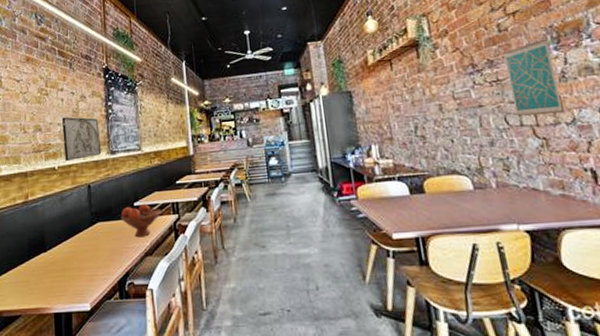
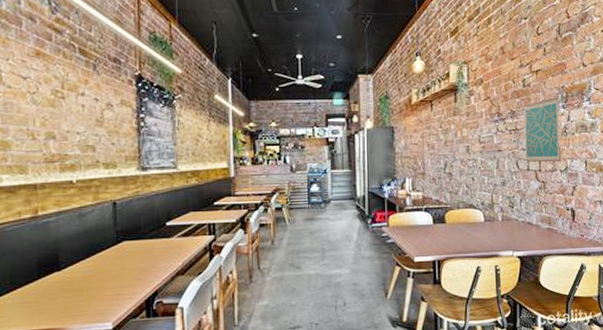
relief sculpture: present [62,117,102,162] -> none [82,125,131,176]
fruit bowl: present [121,203,162,238] -> none [151,223,197,258]

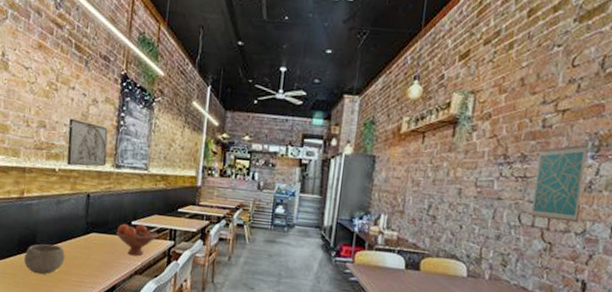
bowl: none [46,260,96,296] -> present [23,244,65,275]
relief sculpture: none [82,125,131,176] -> present [67,118,108,167]
fruit bowl: none [151,223,197,258] -> present [116,223,159,256]

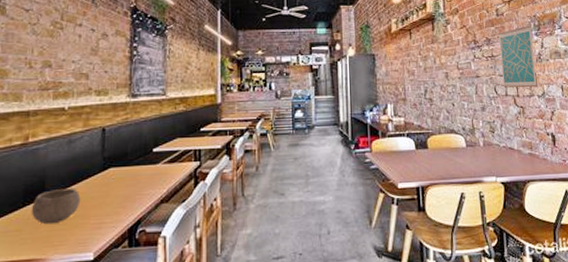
relief sculpture: present [67,118,108,167] -> none [77,54,122,103]
fruit bowl: present [116,223,159,256] -> none [137,149,183,184]

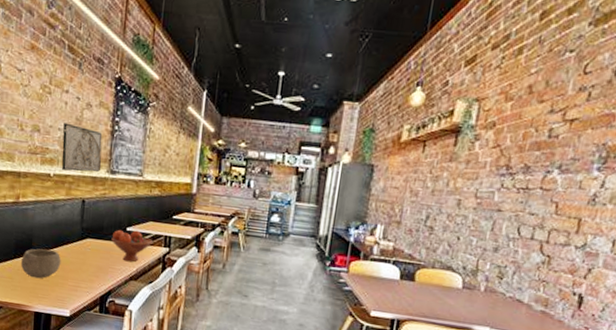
relief sculpture: none [77,54,122,103] -> present [61,122,103,173]
fruit bowl: none [137,149,183,184] -> present [111,229,154,262]
wall art: present [498,25,538,88] -> none [529,155,596,236]

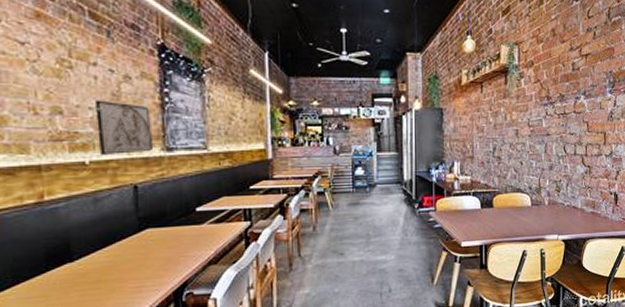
bowl: present [20,248,61,279] -> none [56,250,116,290]
fruit bowl: present [111,229,154,262] -> none [178,209,231,246]

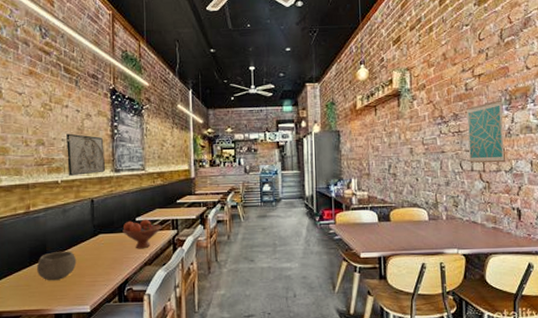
bowl: none [56,250,116,290] -> present [36,250,77,281]
fruit bowl: none [178,209,231,246] -> present [122,219,162,249]
wall art: none [572,82,607,147] -> present [466,100,505,163]

